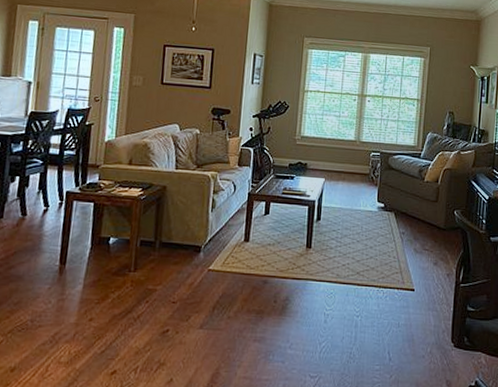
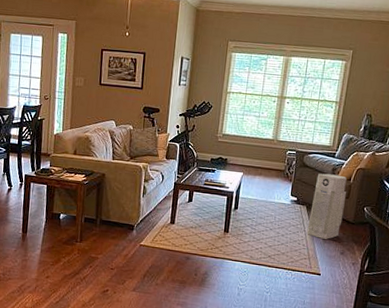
air purifier: none [396,175,436,249] -> present [306,173,347,239]

